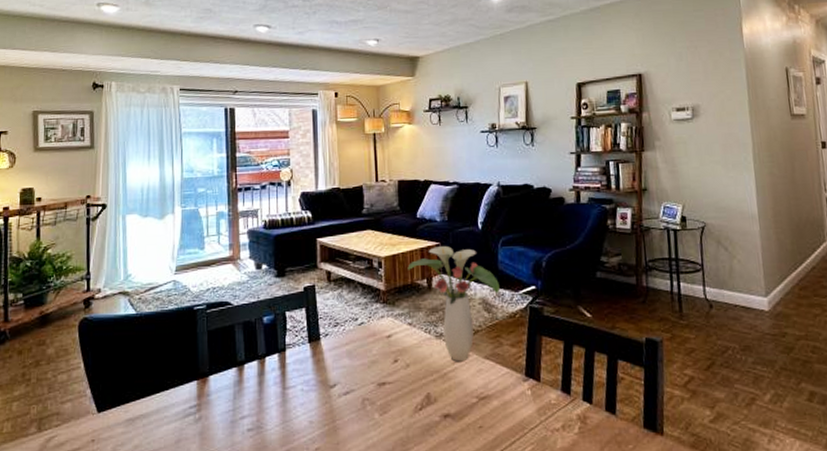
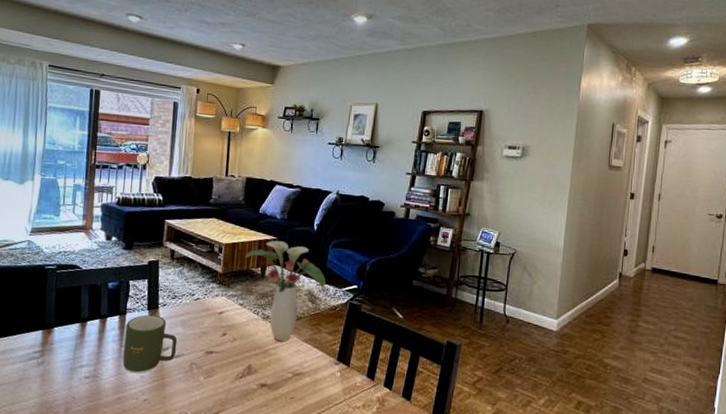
mug: none [287,348,345,418] -> present [123,315,178,373]

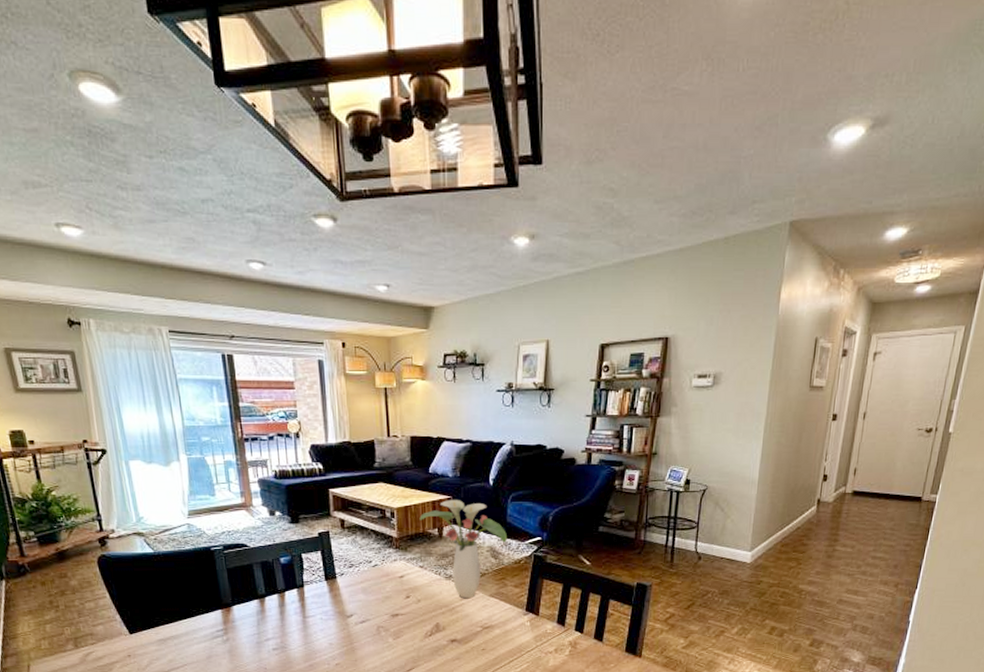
mug: present [123,315,178,373] -> none [306,586,361,640]

